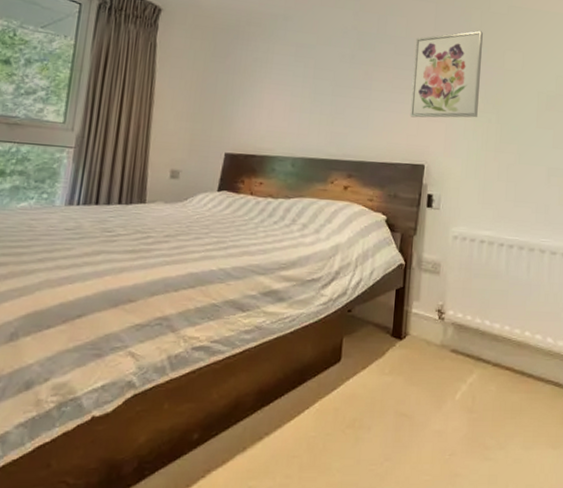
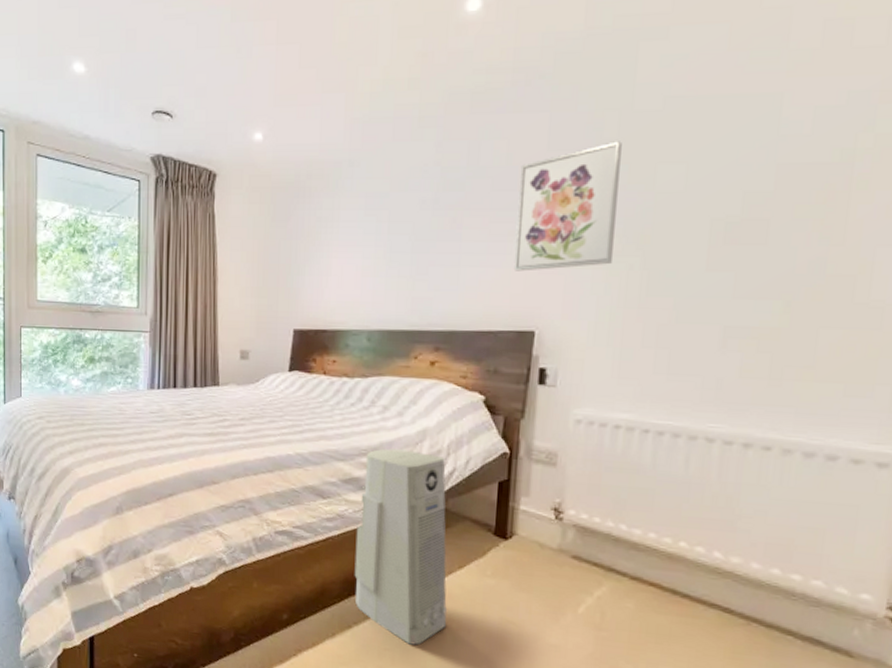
air purifier: none [268,262,354,448] -> present [354,448,447,645]

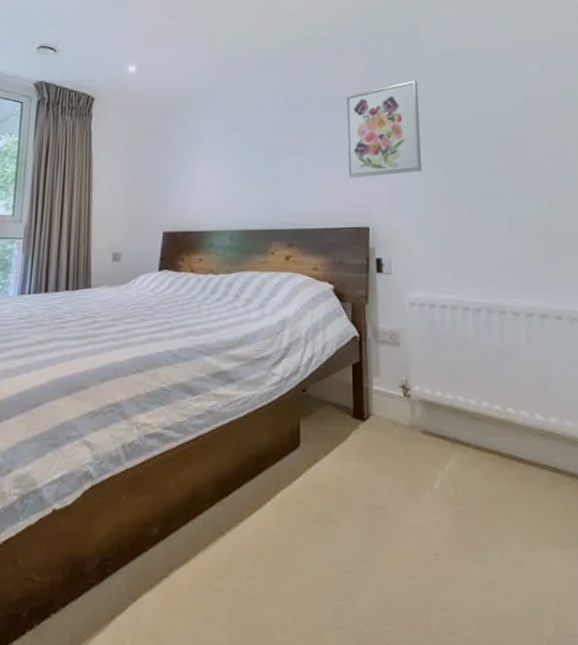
air purifier: present [354,448,447,645] -> none [225,340,317,546]

